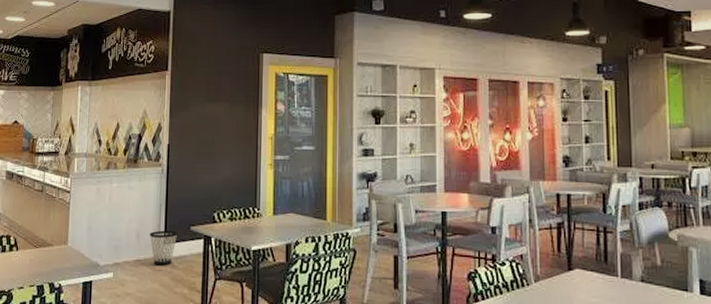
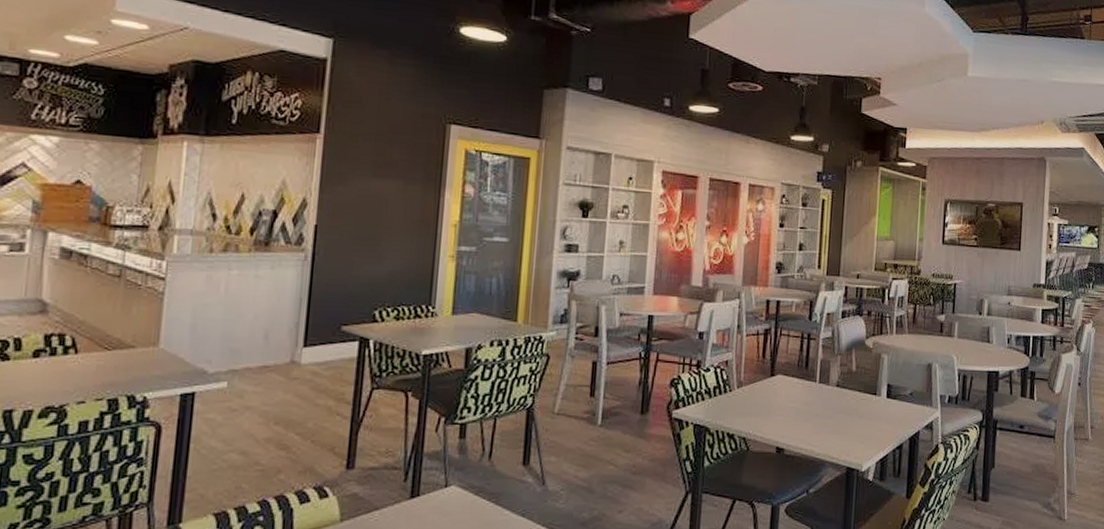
wastebasket: present [150,230,178,266] -> none [283,330,324,373]

